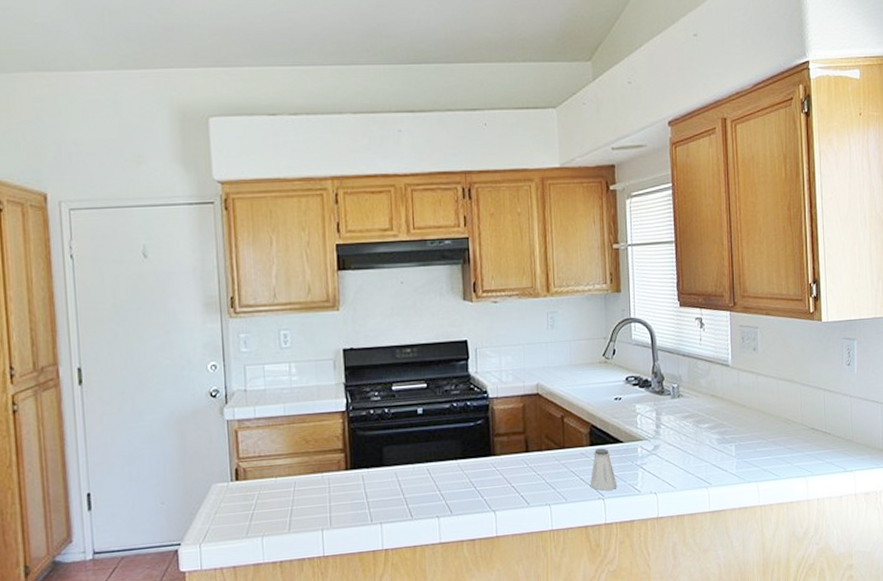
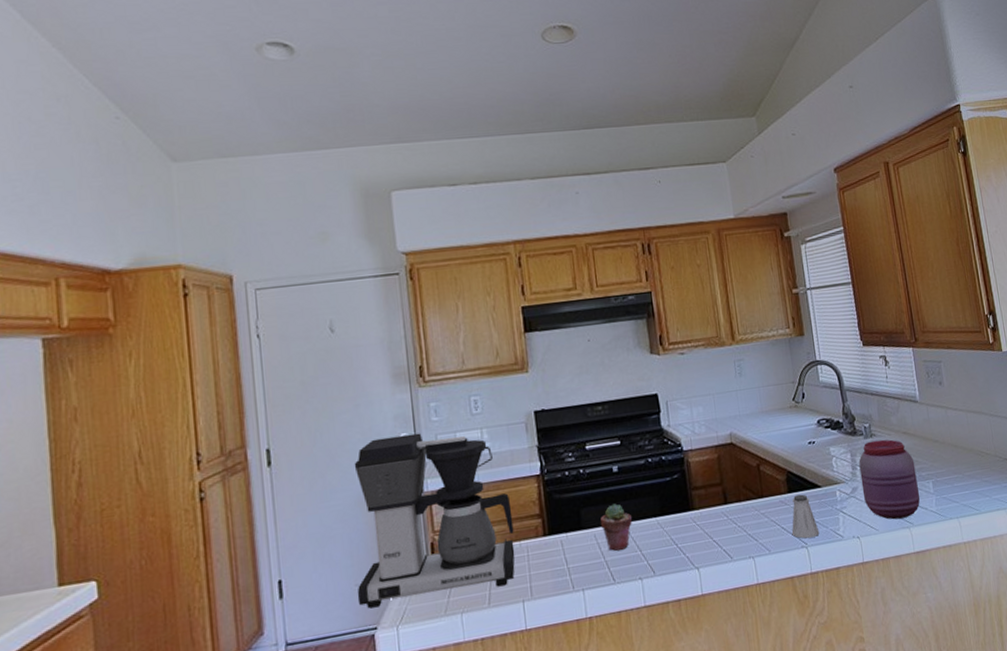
coffee maker: none [162,362,317,526] -> present [354,433,515,609]
potted succulent: none [401,444,433,489] -> present [600,503,632,551]
jar: none [663,400,721,479] -> present [859,439,920,520]

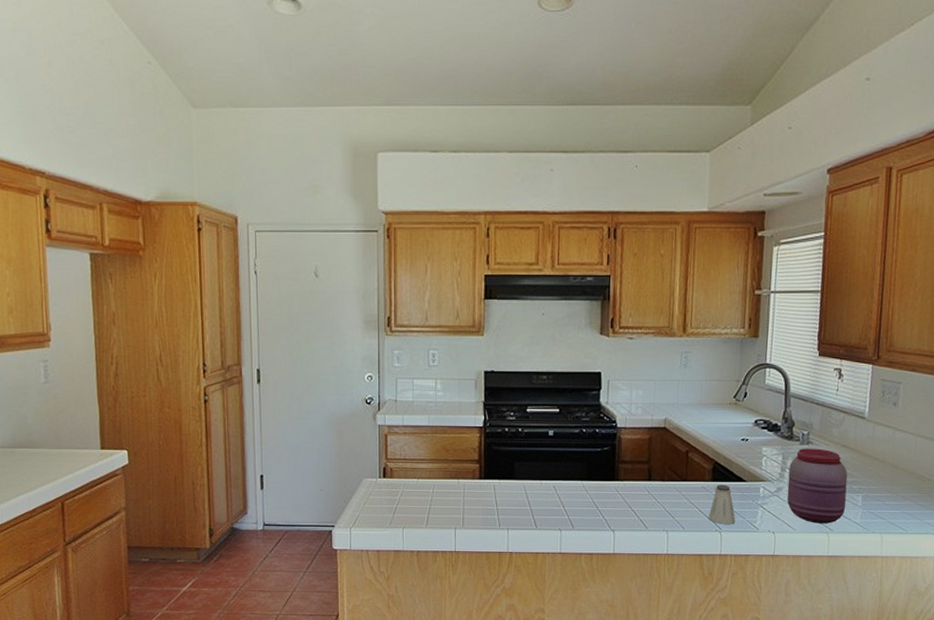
coffee maker: present [354,433,515,609] -> none [321,374,455,513]
potted succulent: present [600,503,632,551] -> none [530,463,559,502]

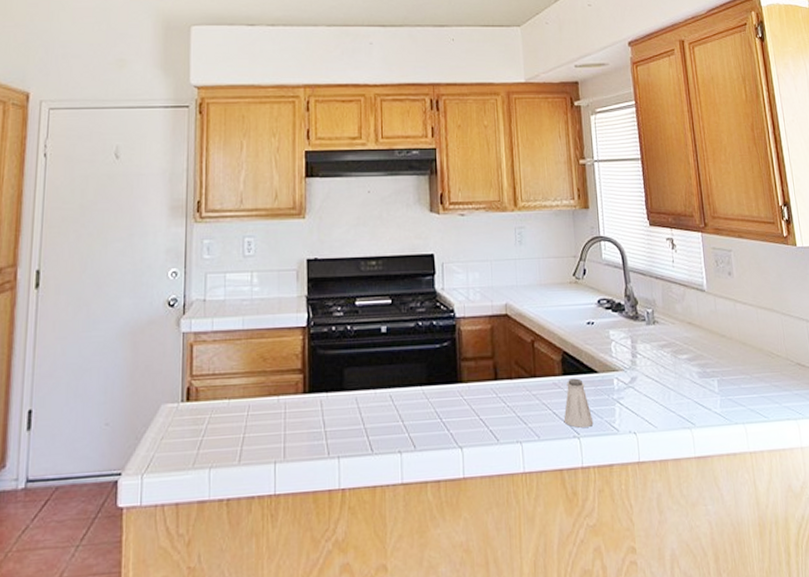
jar: present [787,448,848,524] -> none [639,328,704,418]

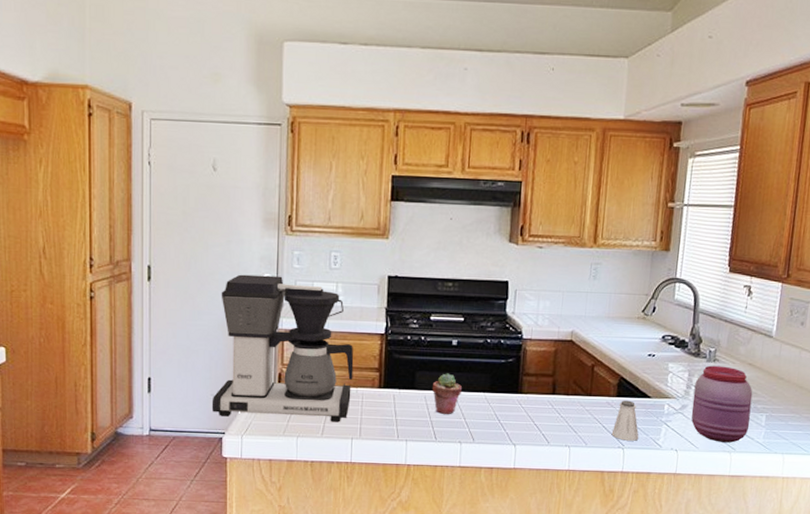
coffee maker: none [105,270,274,452] -> present [211,274,354,422]
potted succulent: none [363,367,396,418] -> present [431,373,462,414]
jar: none [639,328,704,418] -> present [691,365,753,443]

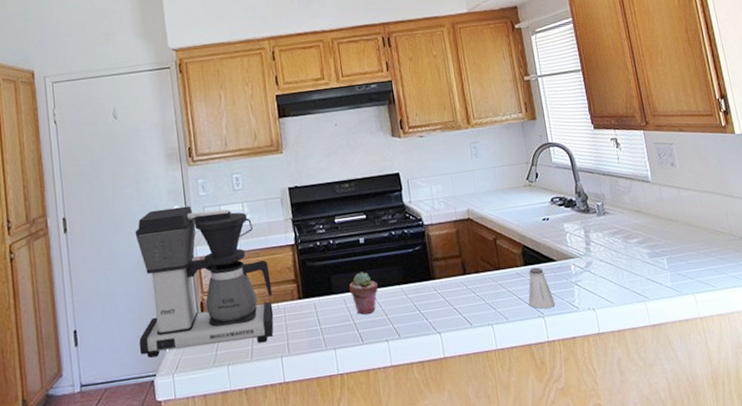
jar: present [691,365,753,443] -> none [592,217,655,294]

